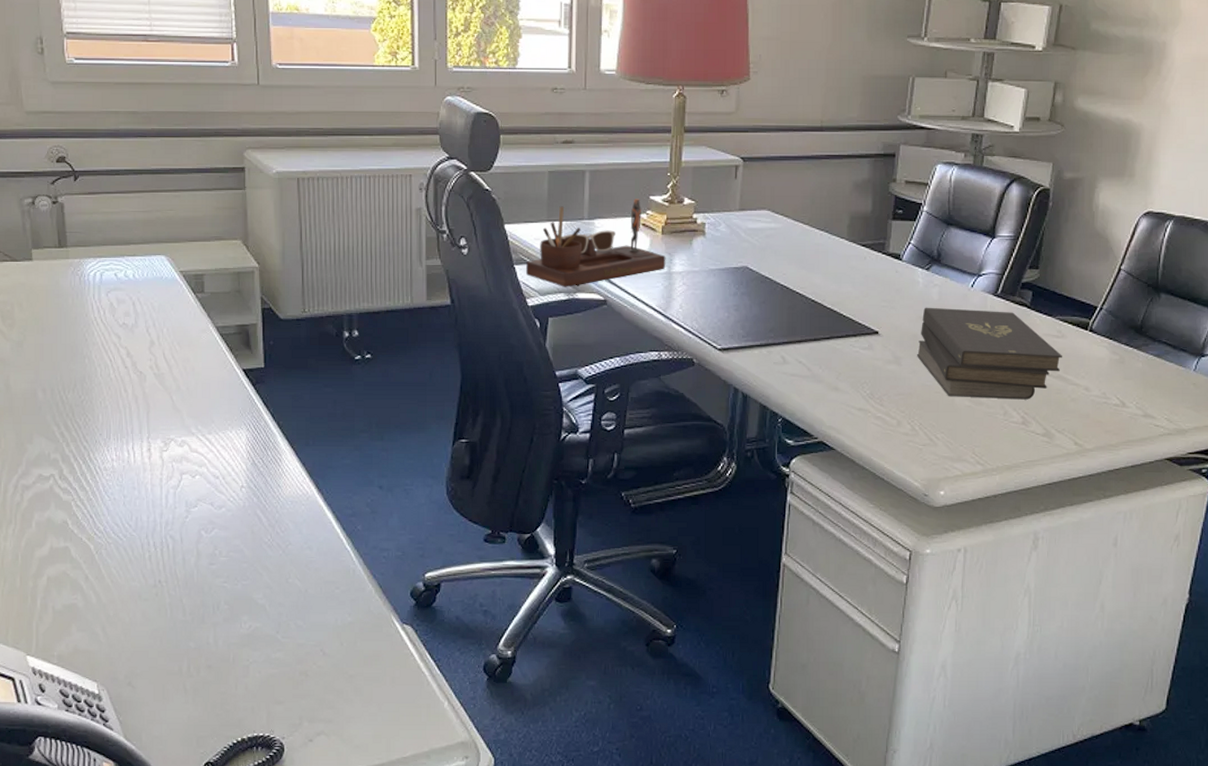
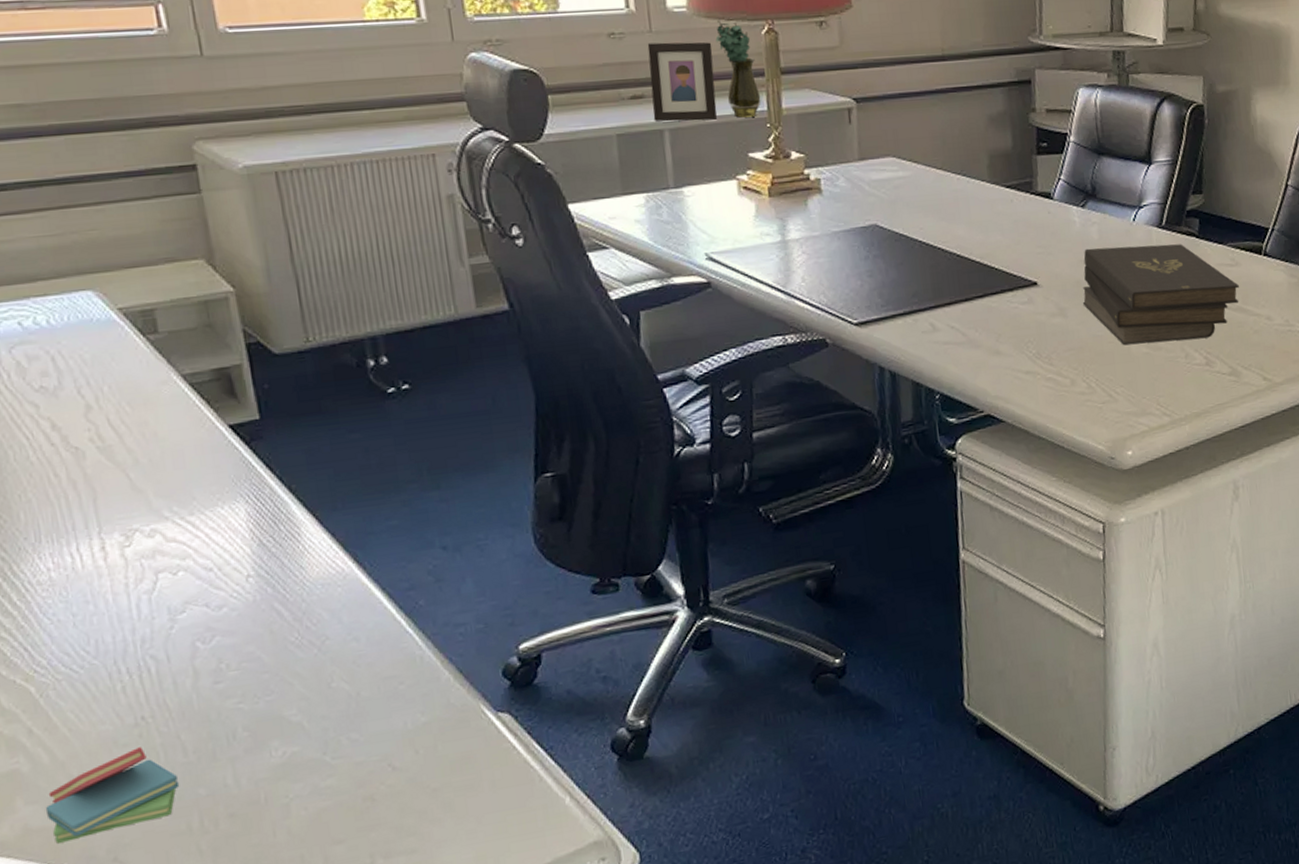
sticky notes: none [89,603,178,664] -> present [45,747,180,843]
desk organizer: present [526,199,666,287] -> none [602,157,779,273]
picture frame: none [579,98,632,166] -> present [647,42,717,122]
vase: none [635,83,666,166] -> present [715,20,761,118]

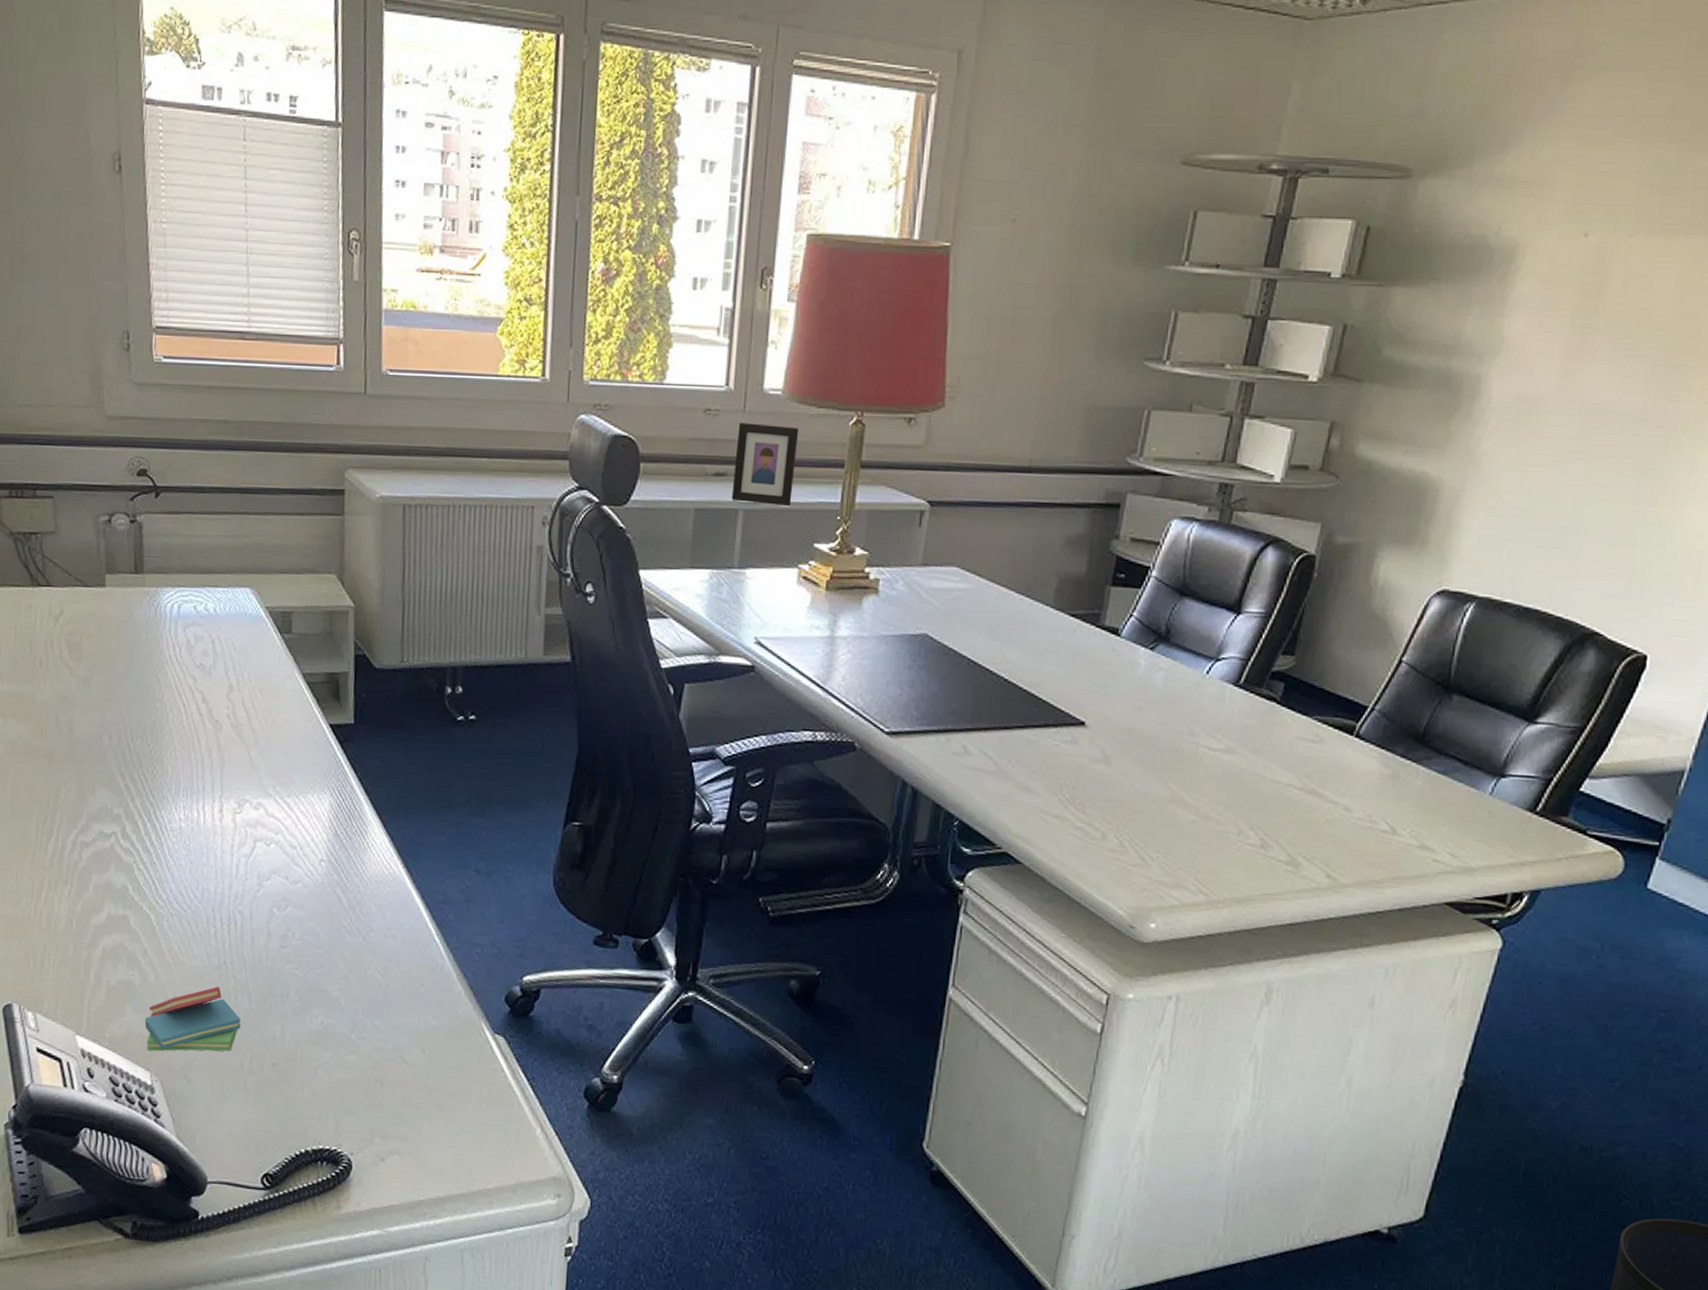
vase: present [715,20,761,118] -> none [803,406,838,508]
book: present [1082,244,1240,345] -> none [1131,695,1319,818]

